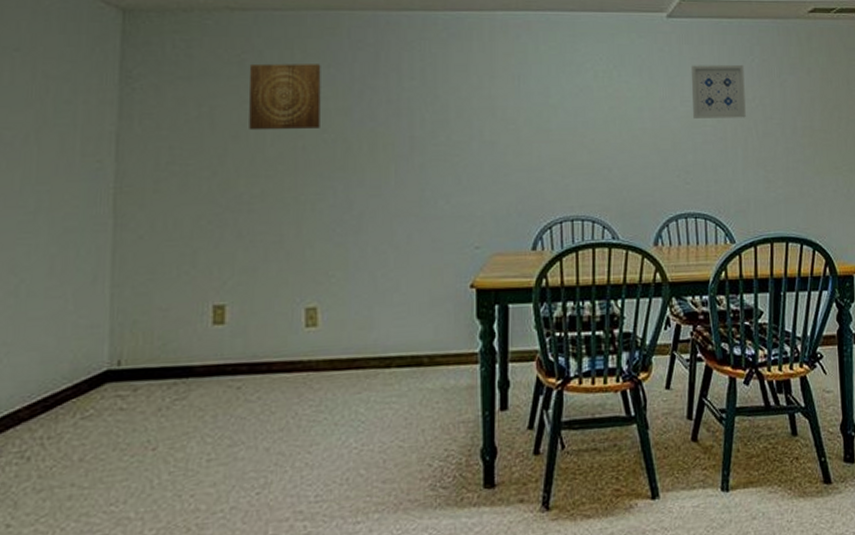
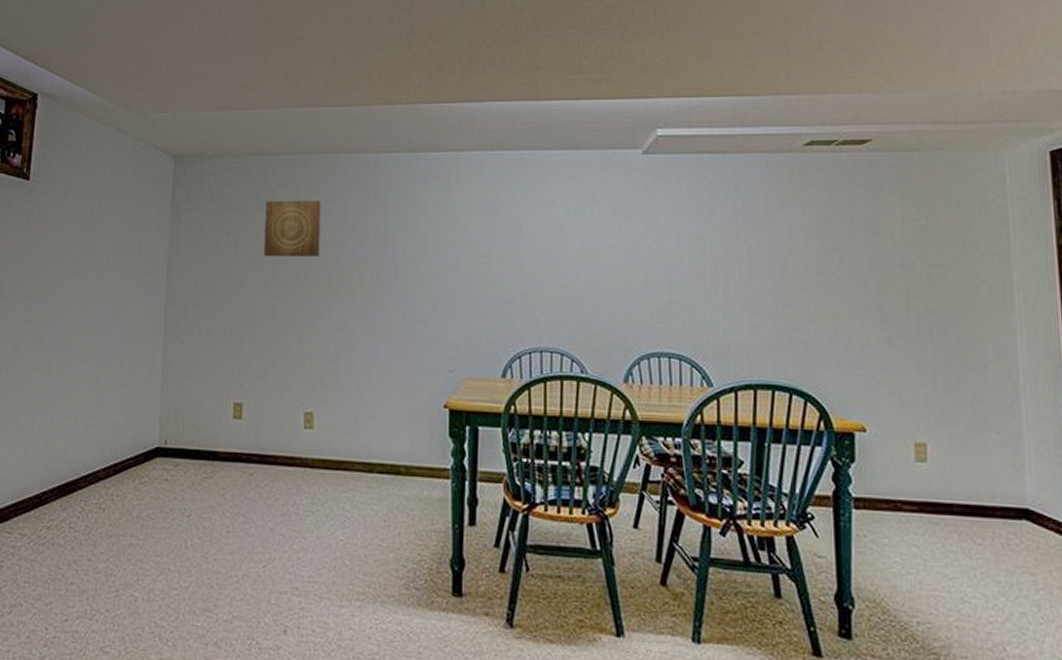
wall art: present [690,65,746,118] -> none [667,202,728,257]

